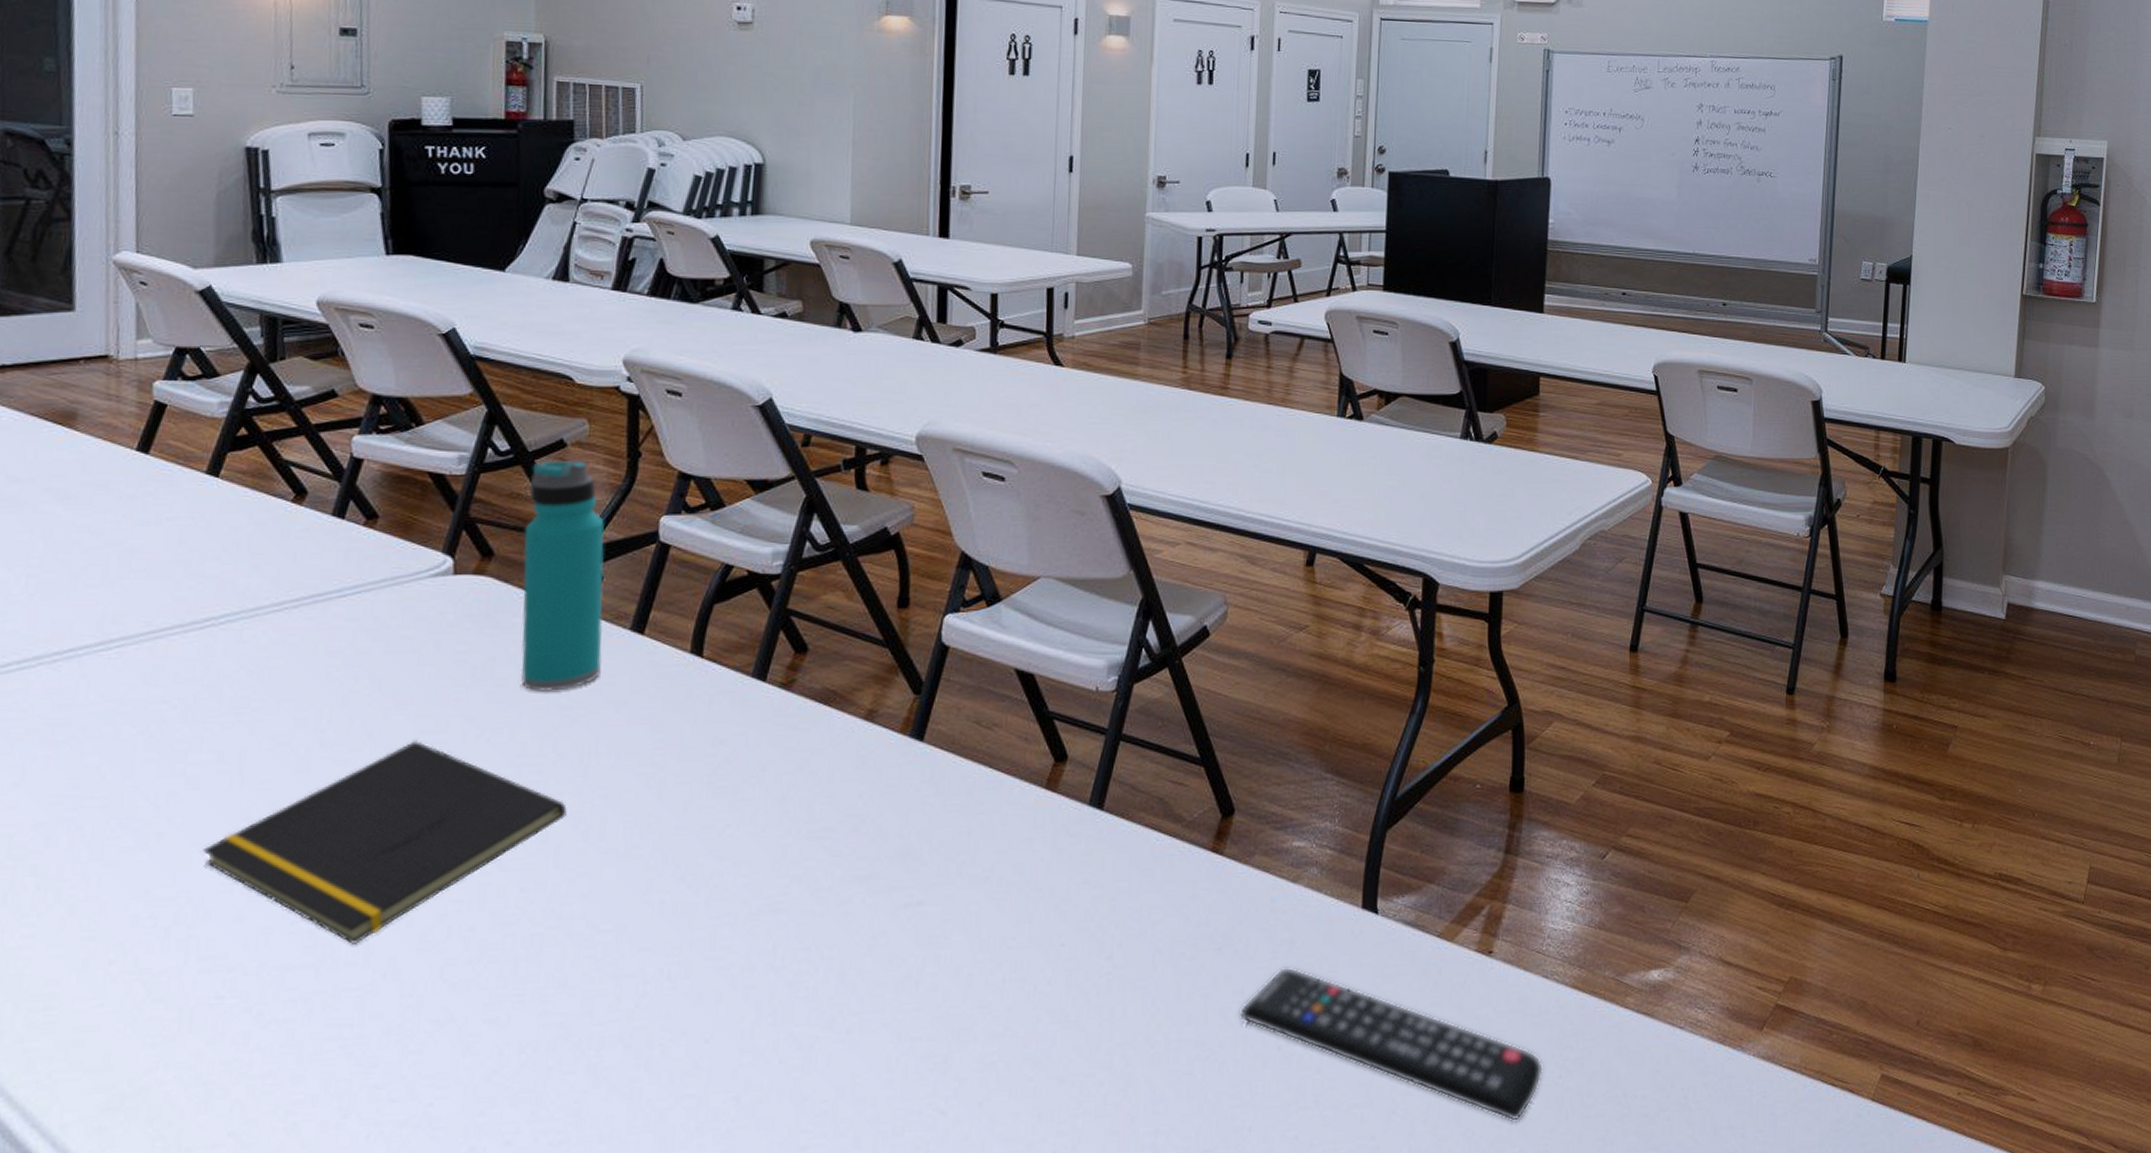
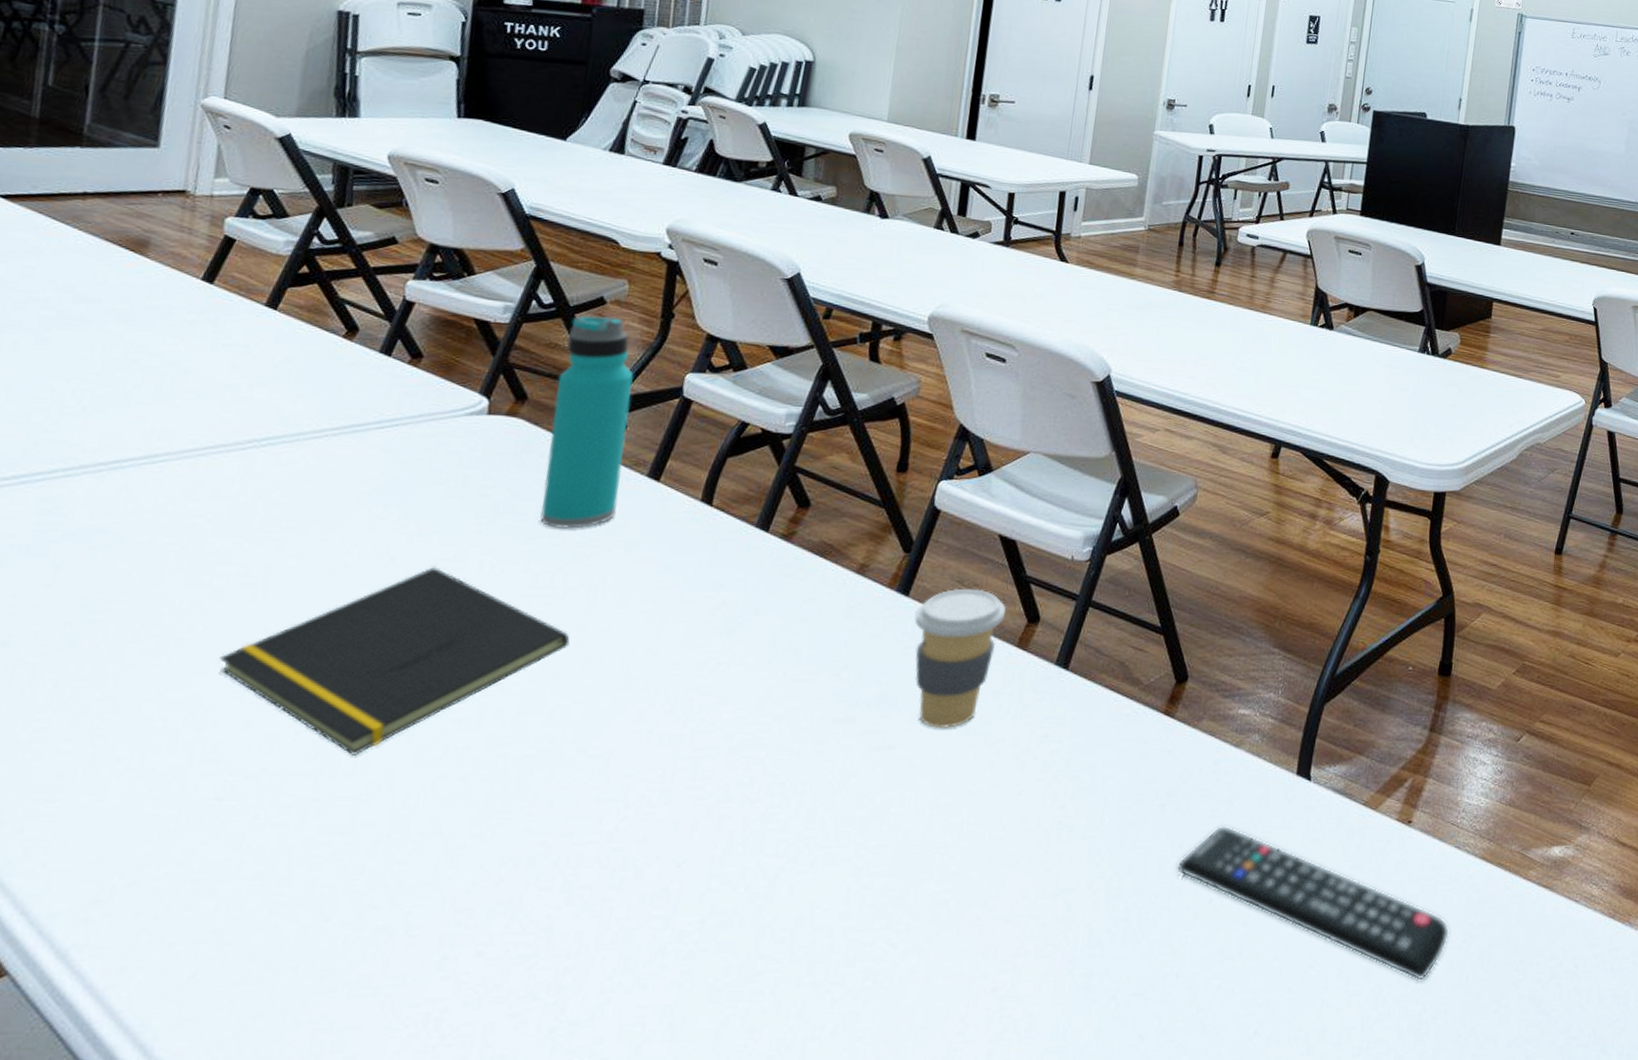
coffee cup: none [932,729,1031,881] -> present [914,588,1007,729]

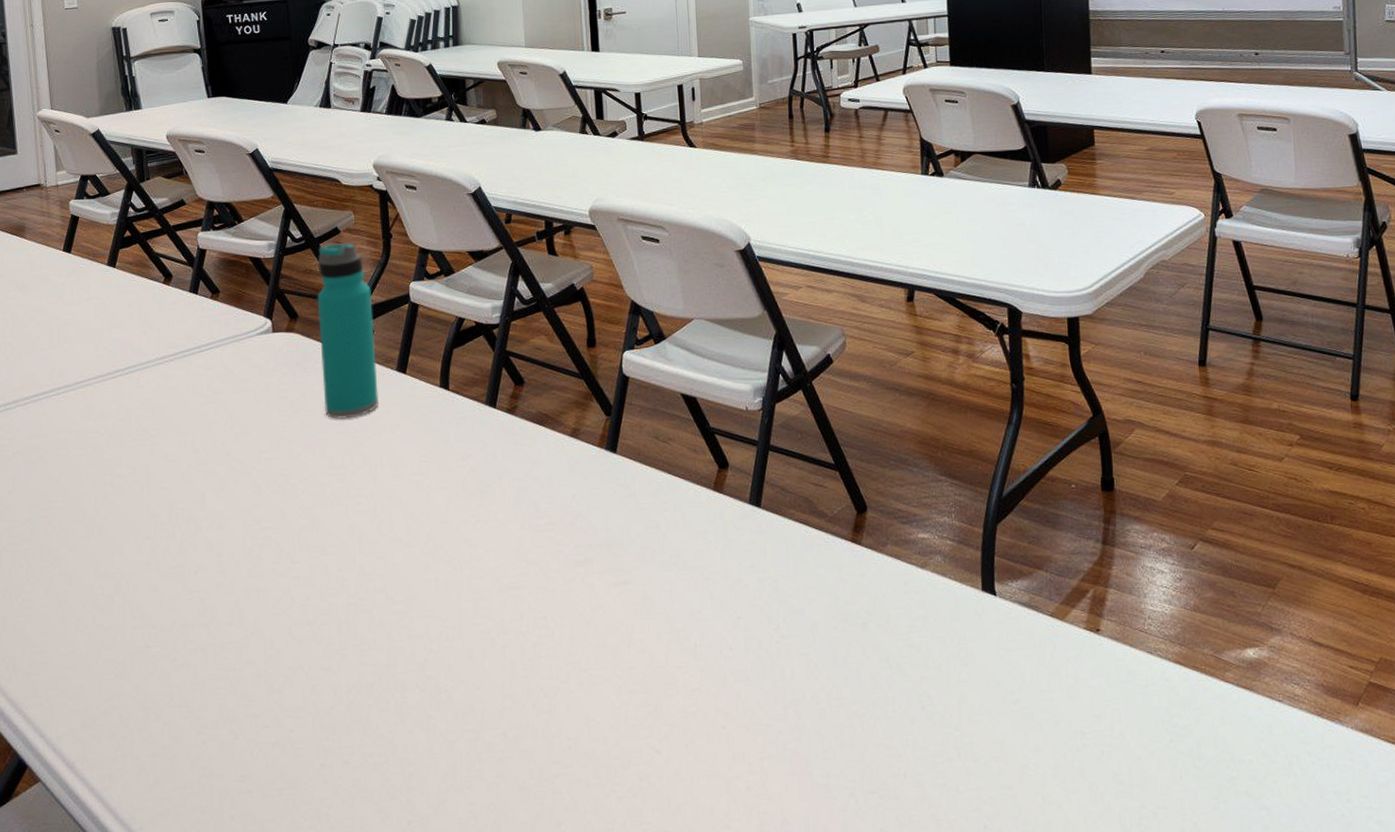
notepad: present [219,567,570,755] -> none [128,458,365,609]
coffee cup: present [914,588,1007,729] -> none [624,442,699,566]
remote control: present [1176,825,1450,982] -> none [886,639,1156,780]

